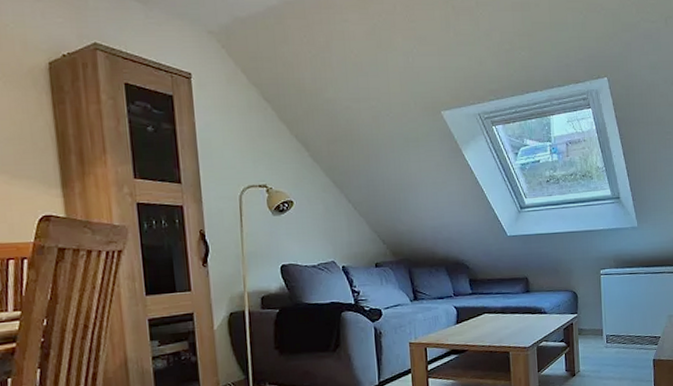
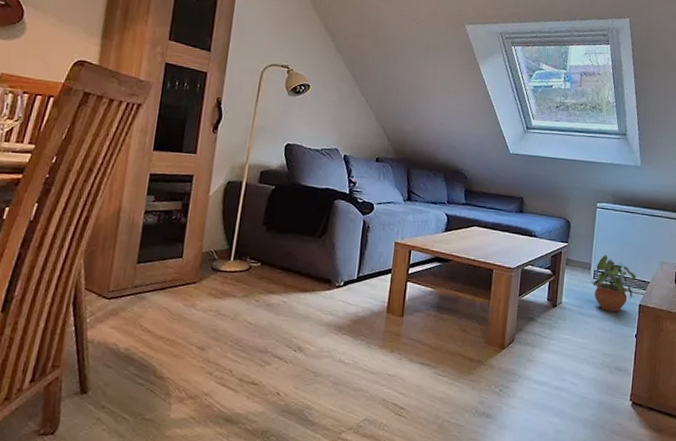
potted plant: none [607,318,647,371] -> present [593,255,636,312]

